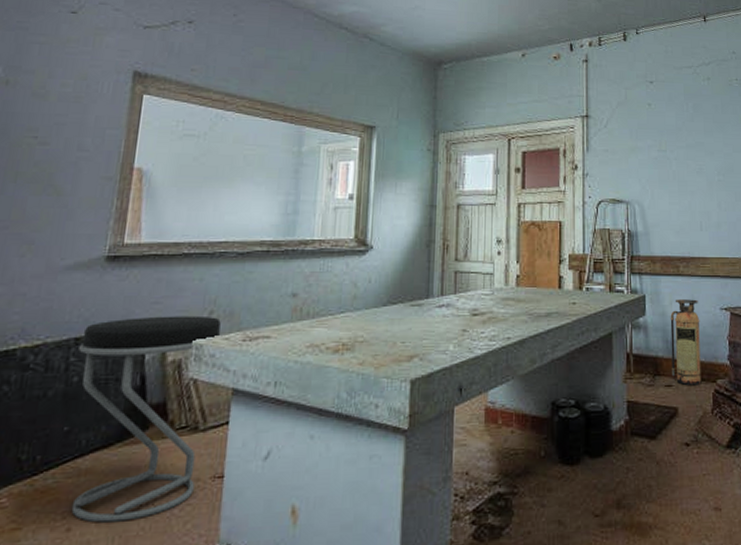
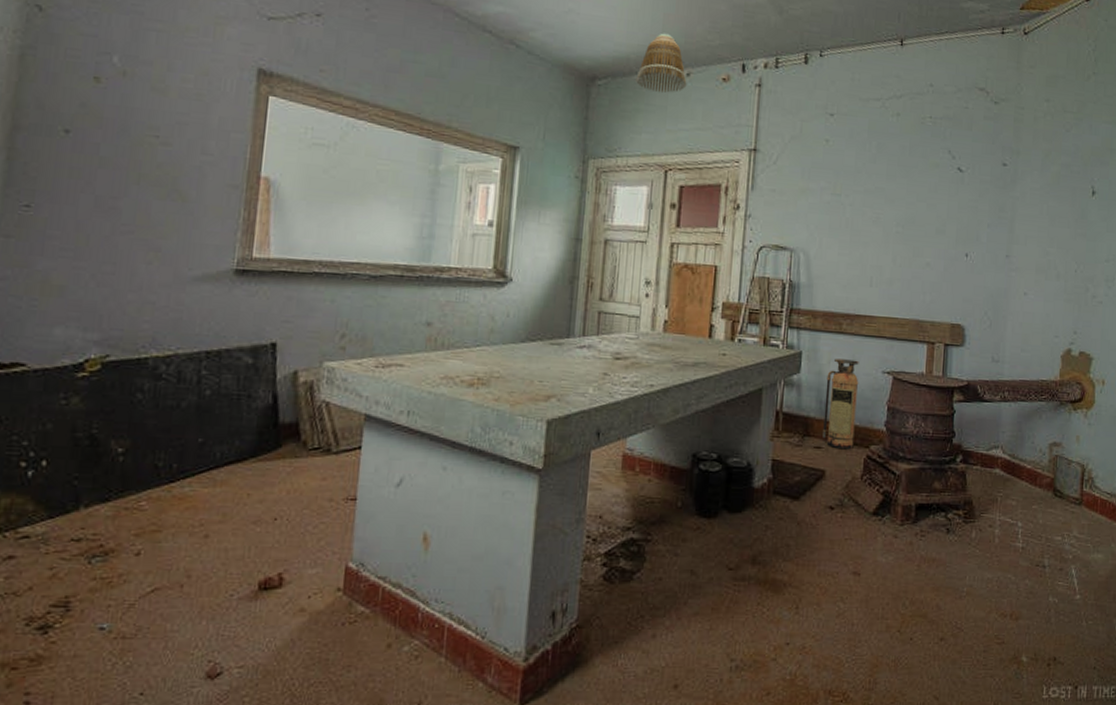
stool: present [71,315,223,523] -> none [208,335,355,533]
lamp shade: none [478,21,523,72] -> present [636,33,687,93]

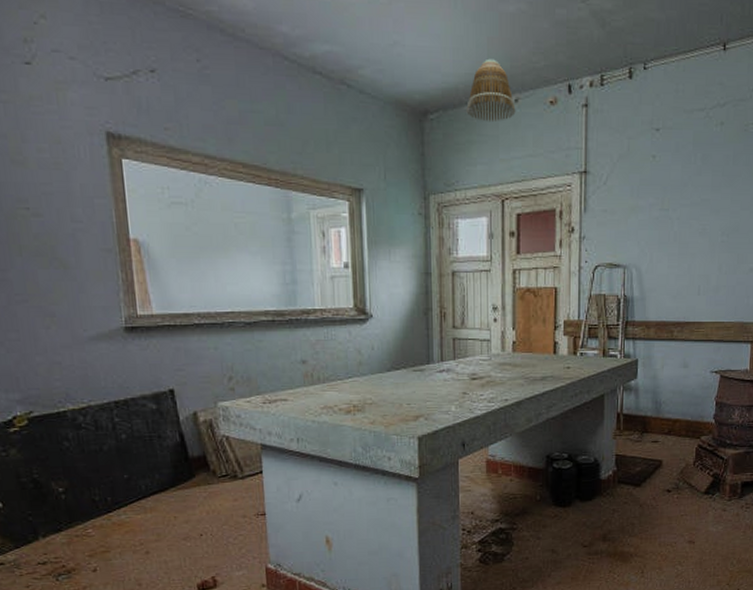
fire extinguisher: present [823,359,859,450] -> none [659,363,690,442]

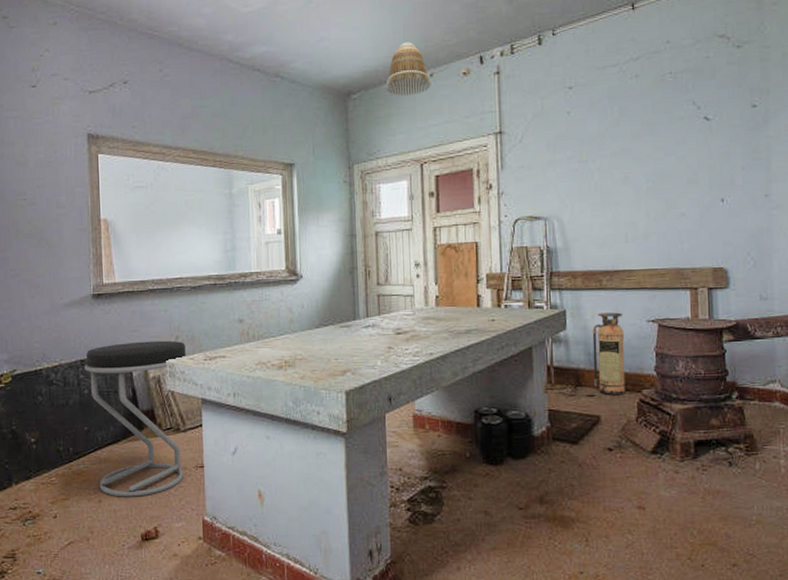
stool: none [120,381,244,548] -> present [84,340,188,497]
fire extinguisher: none [659,363,690,442] -> present [592,312,626,396]

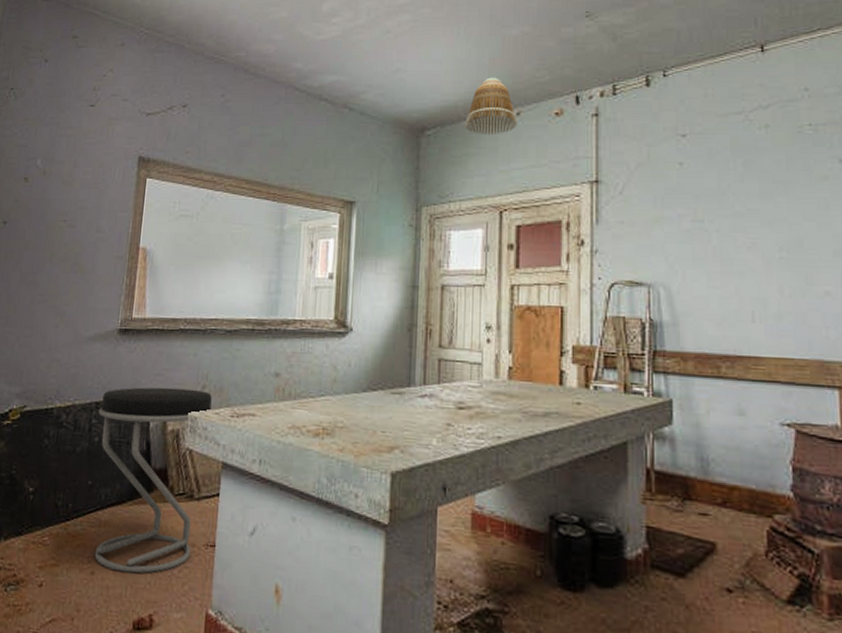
fire extinguisher: present [592,312,626,396] -> none [707,408,751,519]

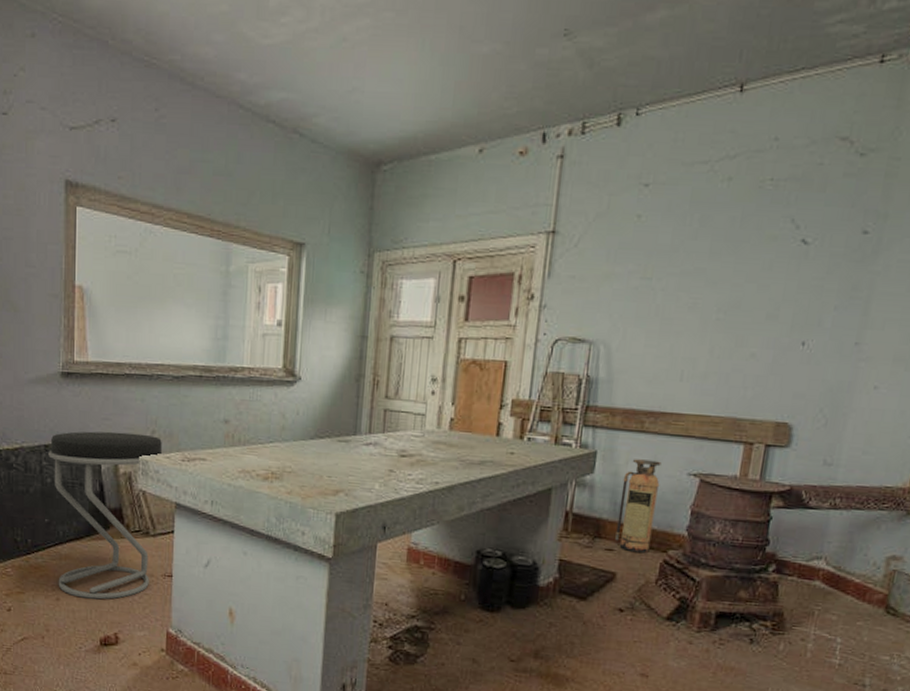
lamp shade: present [465,77,517,134] -> none [423,105,479,174]
fire extinguisher: none [707,408,751,519] -> present [615,459,661,554]

